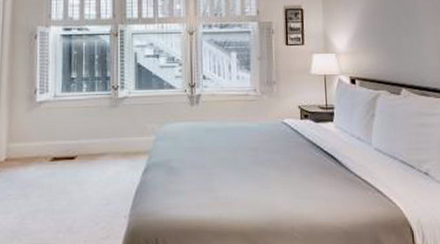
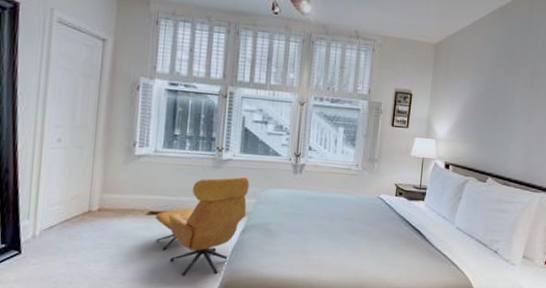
armchair: none [59,113,147,224] -> present [155,176,250,276]

